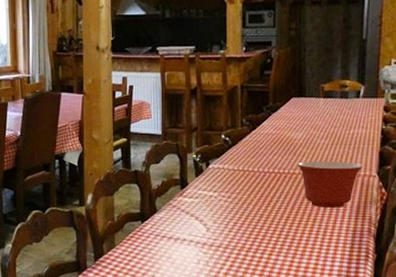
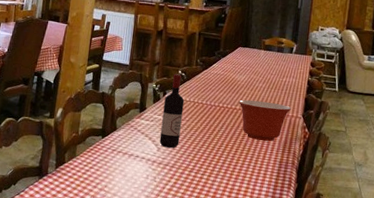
wine bottle: none [208,139,232,227] -> present [159,74,184,149]

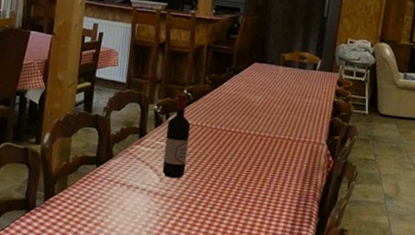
mixing bowl: present [238,100,292,141] -> none [252,123,315,171]

